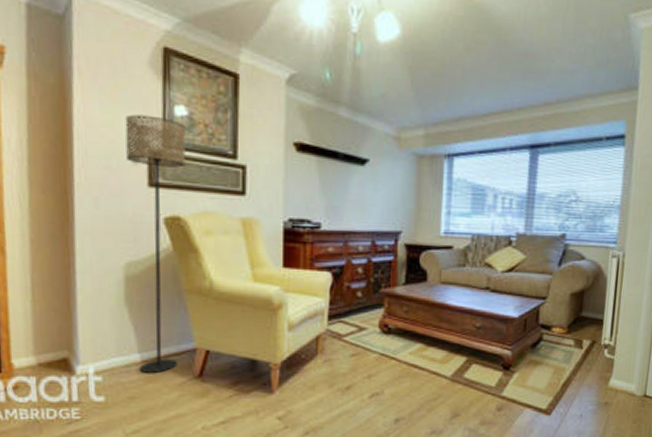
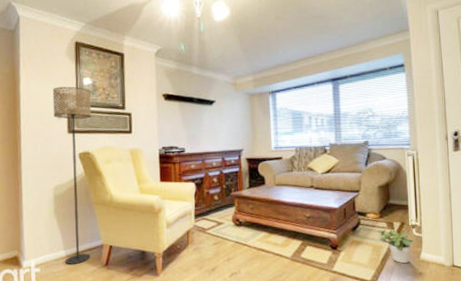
potted plant: none [562,345,603,391] -> present [378,227,413,264]

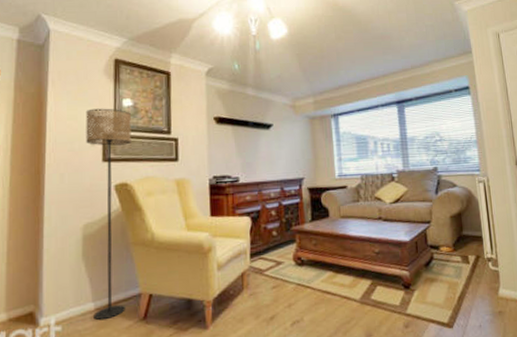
potted plant: present [378,227,413,264] -> none [452,261,490,302]

